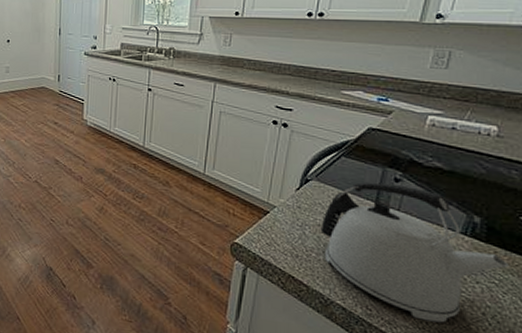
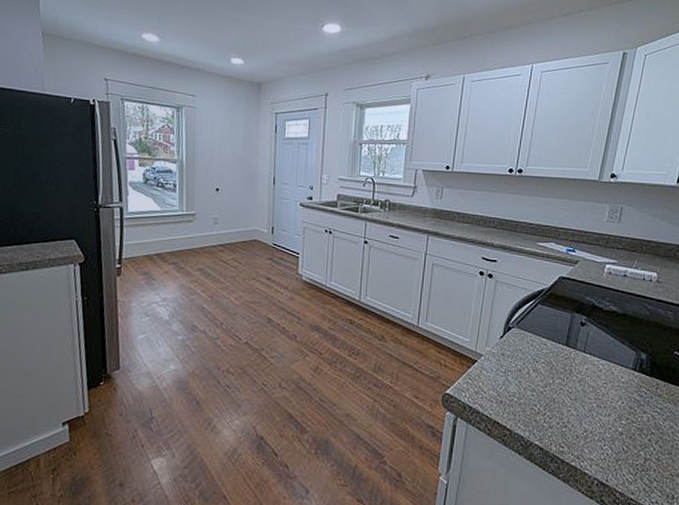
kettle: present [320,182,510,323] -> none [521,327,668,453]

